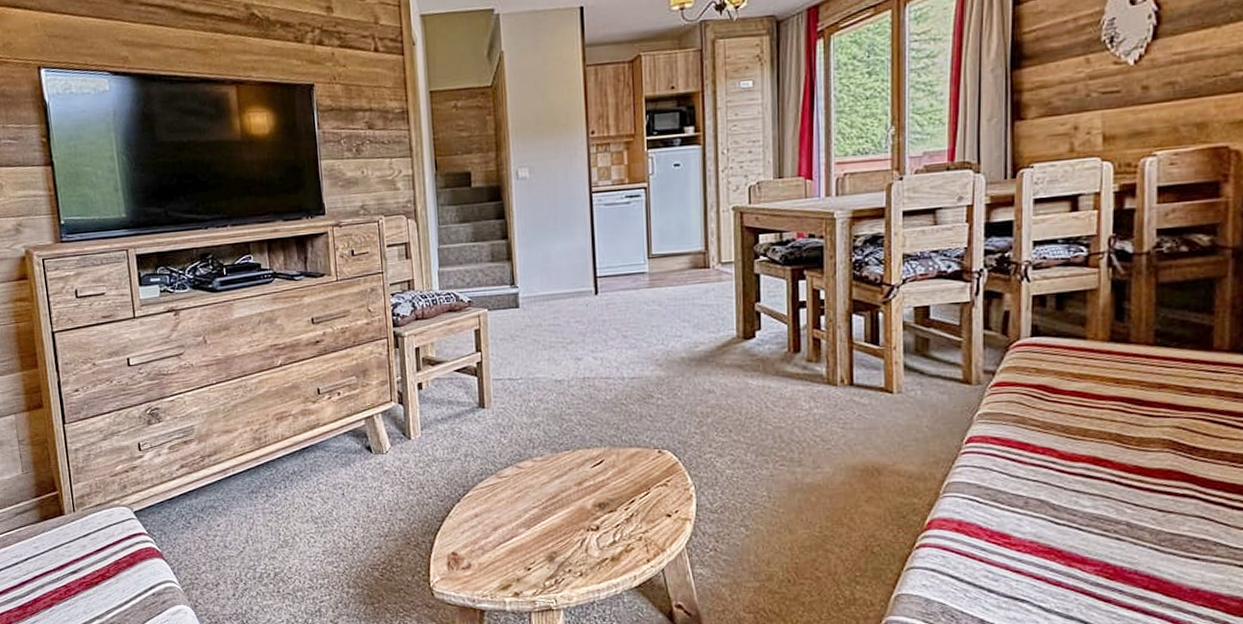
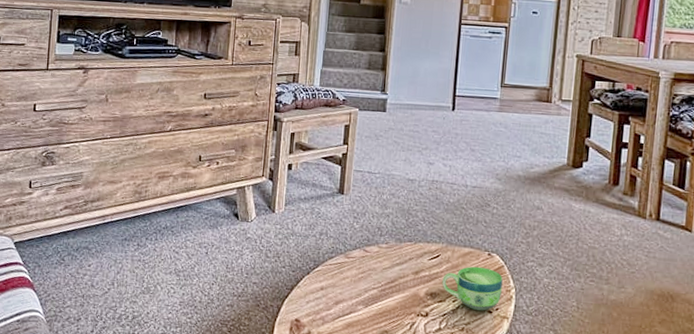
cup: none [610,467,679,516] -> present [442,266,503,311]

